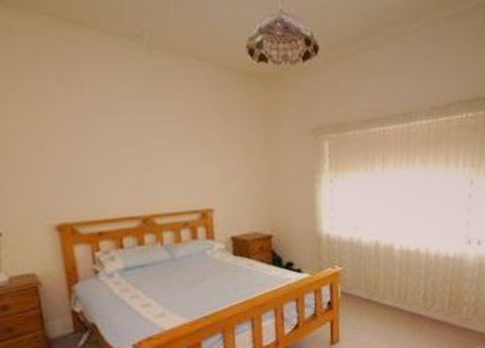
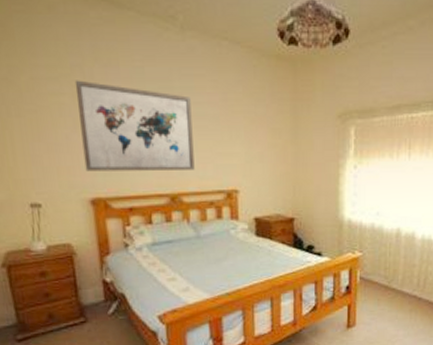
wall art: none [35,101,167,196] -> present [74,80,195,172]

